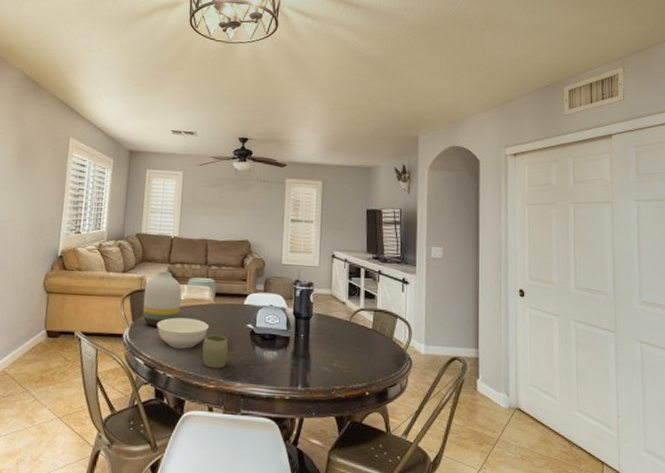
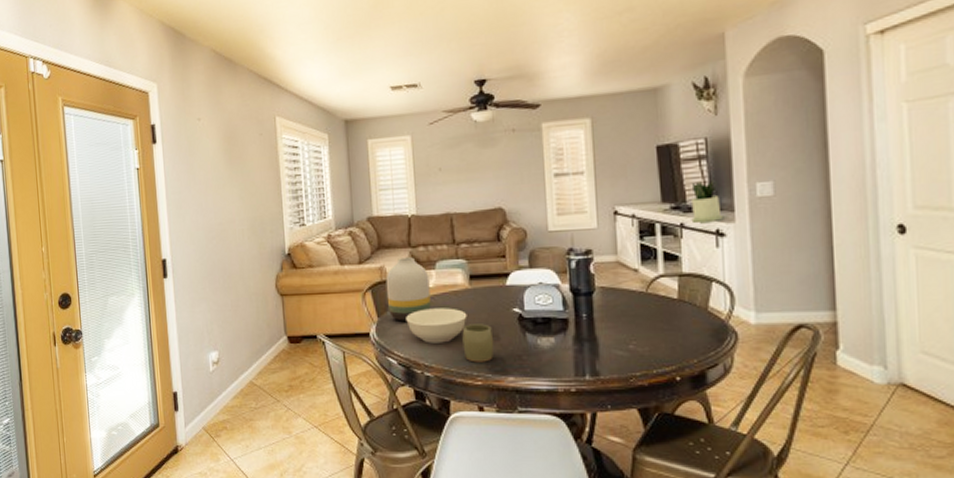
planter: none [386,240,409,273] -> present [691,181,724,224]

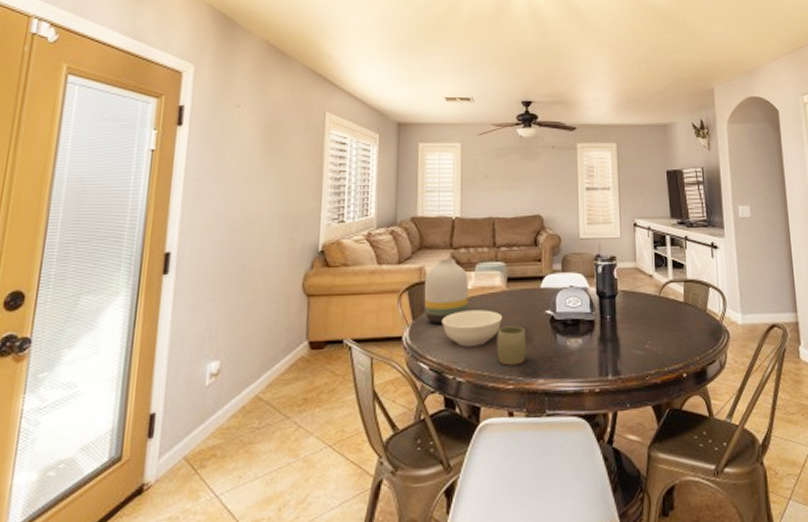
planter: present [691,181,724,224] -> none [692,202,717,237]

